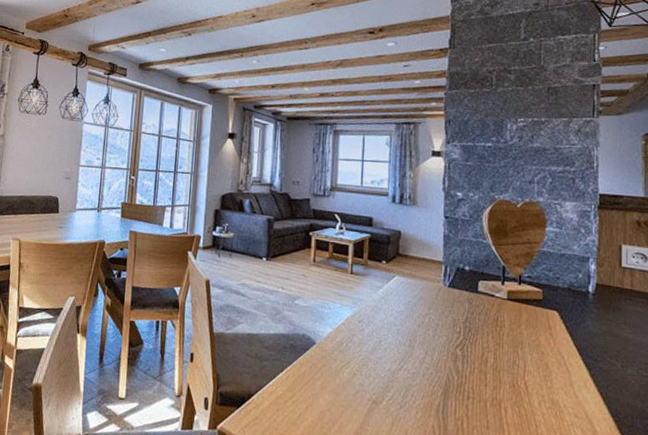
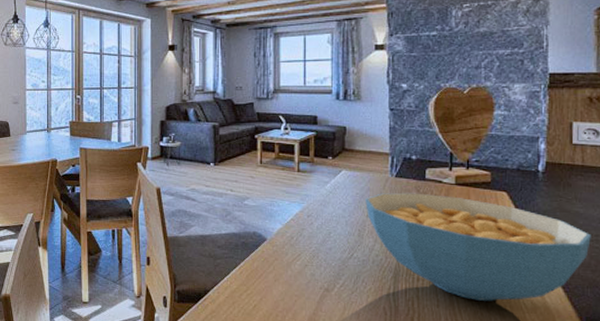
cereal bowl: none [417,303,640,427] -> present [365,192,591,301]

